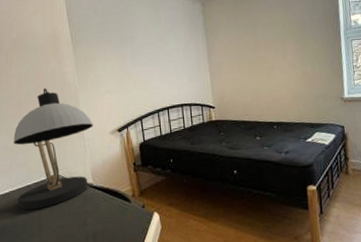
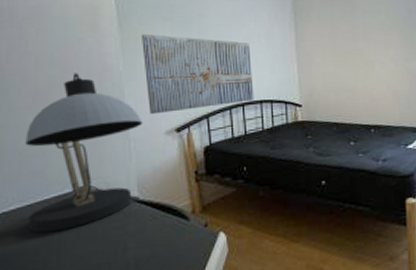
wall art: none [90,54,176,119] -> present [142,34,254,115]

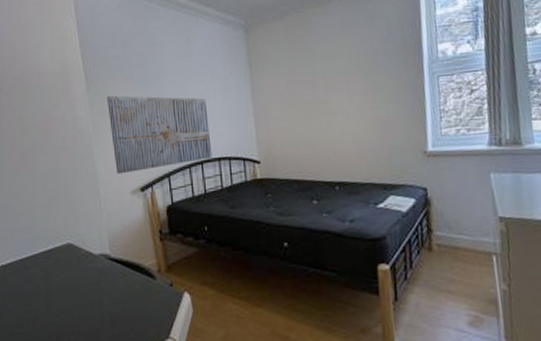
desk lamp: present [25,73,143,233] -> none [16,136,112,286]

